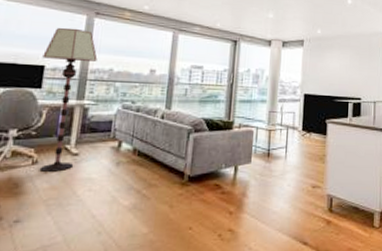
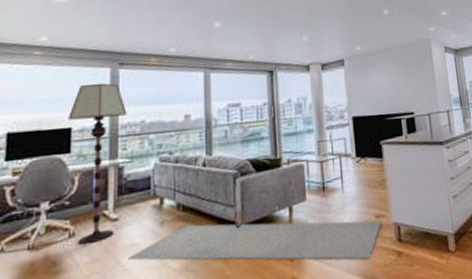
rug: none [83,168,317,223] -> present [128,220,382,261]

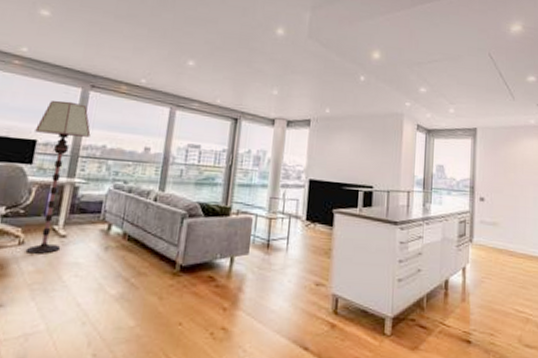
rug: present [128,220,382,261] -> none [69,254,320,325]

